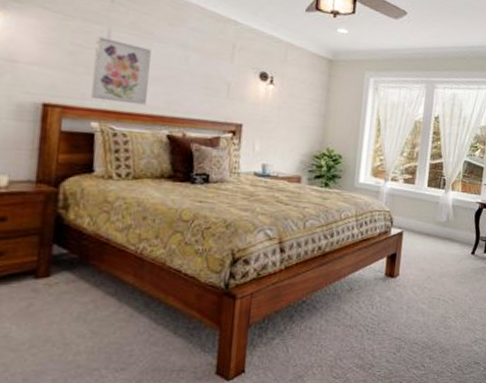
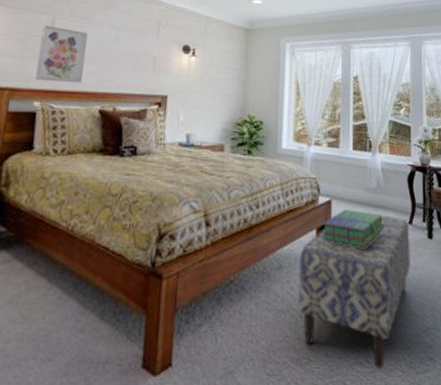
bench: none [365,246,472,372] -> present [298,215,411,370]
stack of books: none [391,240,450,274] -> present [322,209,385,248]

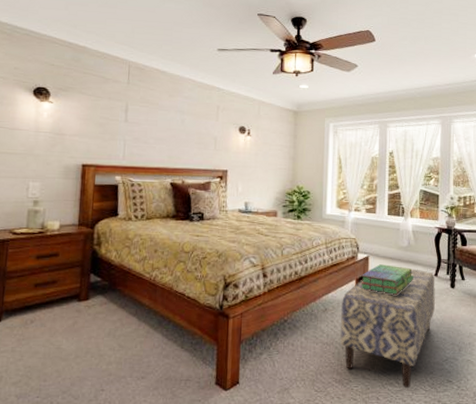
wall art: present [35,25,88,83] -> none [115,111,157,160]

